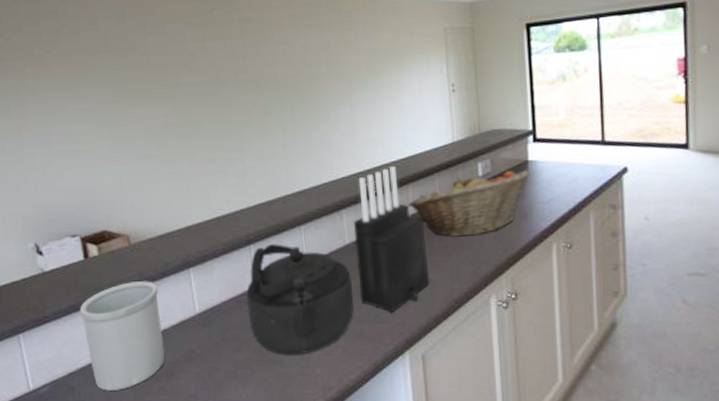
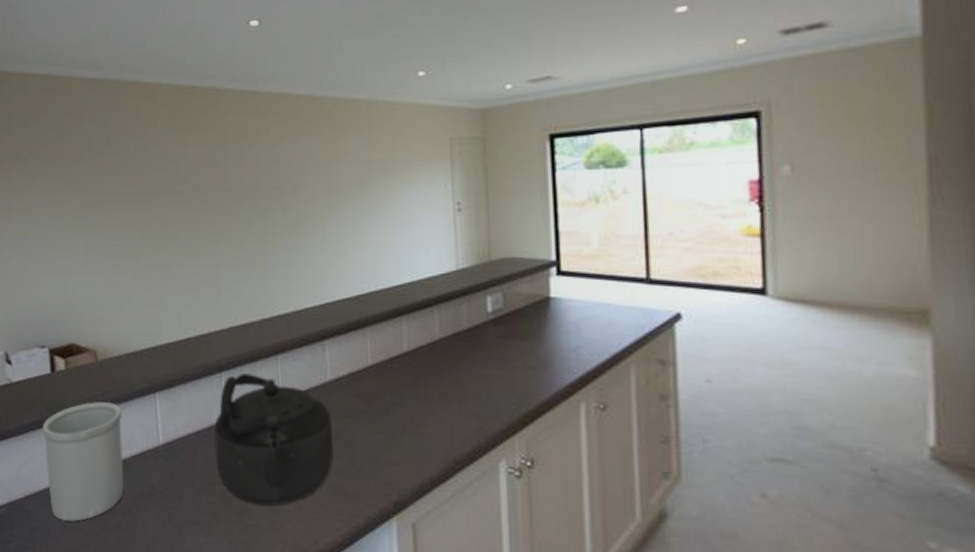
knife block: present [354,166,430,314] -> none [337,294,425,469]
fruit basket: present [408,170,531,237] -> none [402,309,553,383]

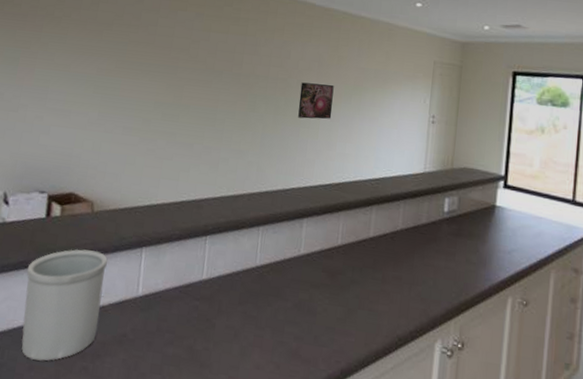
kettle: present [213,372,333,506] -> none [188,239,299,363]
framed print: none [298,185,339,228] -> present [298,82,334,119]

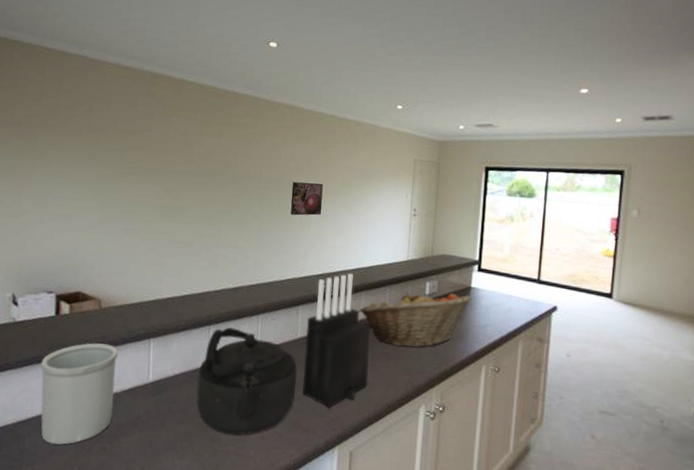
kettle: none [188,239,299,363] -> present [197,327,297,436]
knife block: none [303,185,381,338] -> present [302,274,370,409]
fruit basket: none [369,207,496,273] -> present [359,291,472,347]

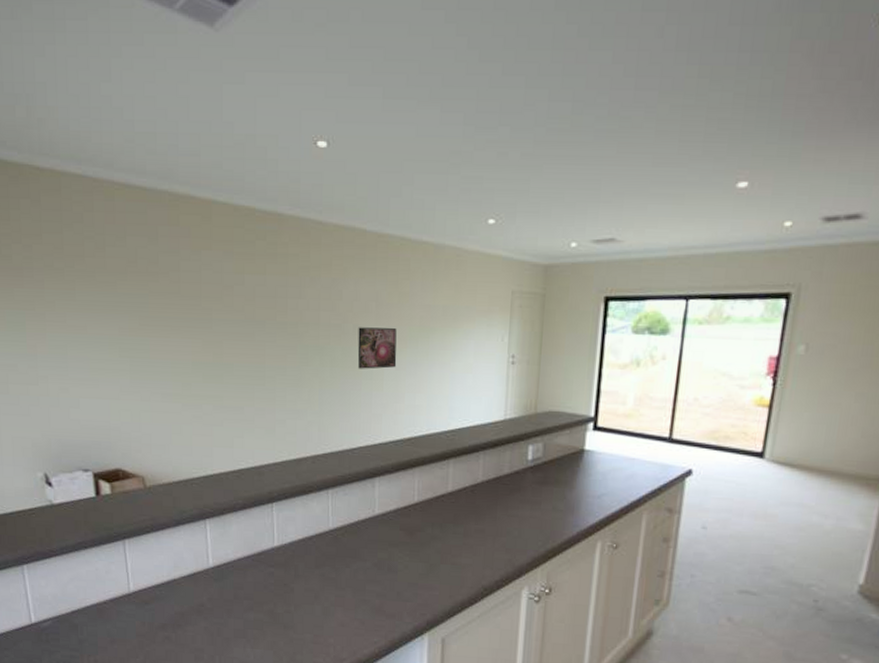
utensil holder: present [40,343,118,445] -> none [87,526,173,634]
kettle: present [197,327,297,436] -> none [263,504,377,623]
knife block: present [302,274,370,409] -> none [383,438,462,593]
fruit basket: present [359,291,472,347] -> none [447,457,585,522]

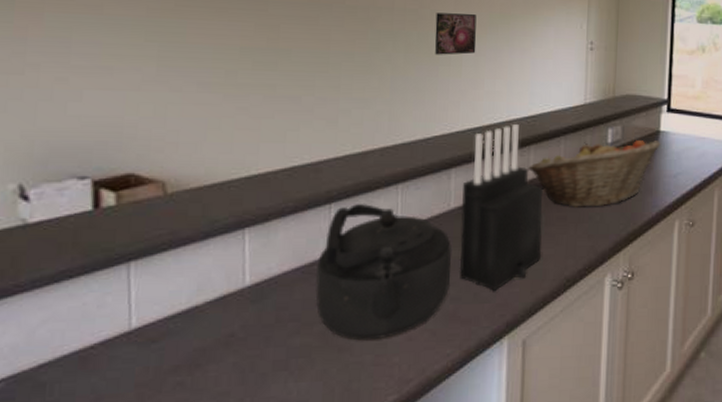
kettle: none [263,504,377,623] -> present [315,203,452,341]
knife block: none [383,438,462,593] -> present [459,124,543,292]
fruit basket: none [447,457,585,522] -> present [528,140,661,207]

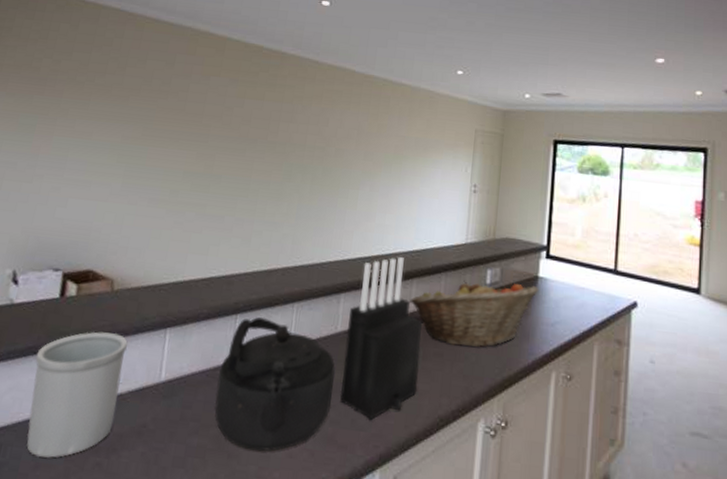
utensil holder: none [73,242,196,388] -> present [26,331,128,458]
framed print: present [434,13,477,55] -> none [336,151,374,189]

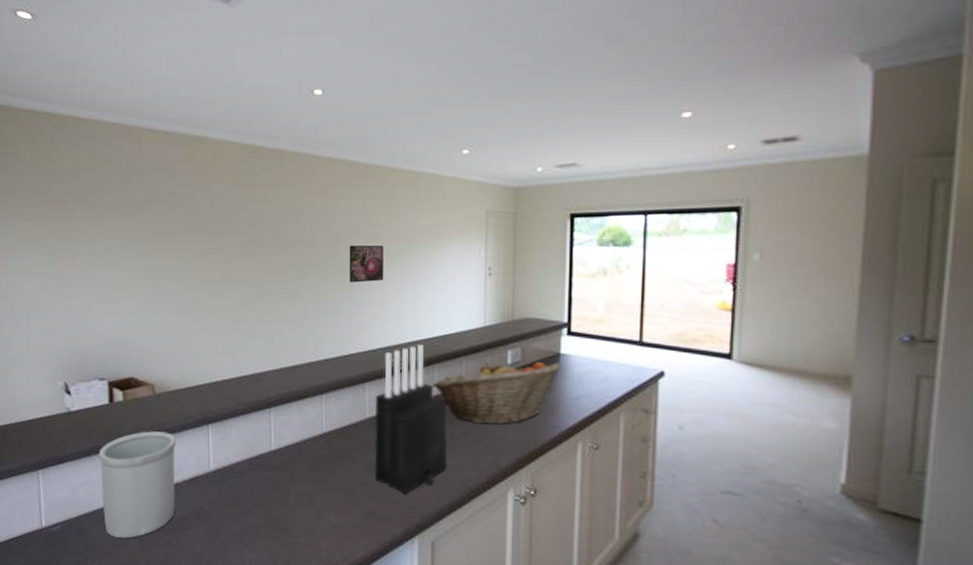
kettle: present [214,317,335,452] -> none [260,409,368,526]
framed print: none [336,151,374,189] -> present [349,245,384,283]

